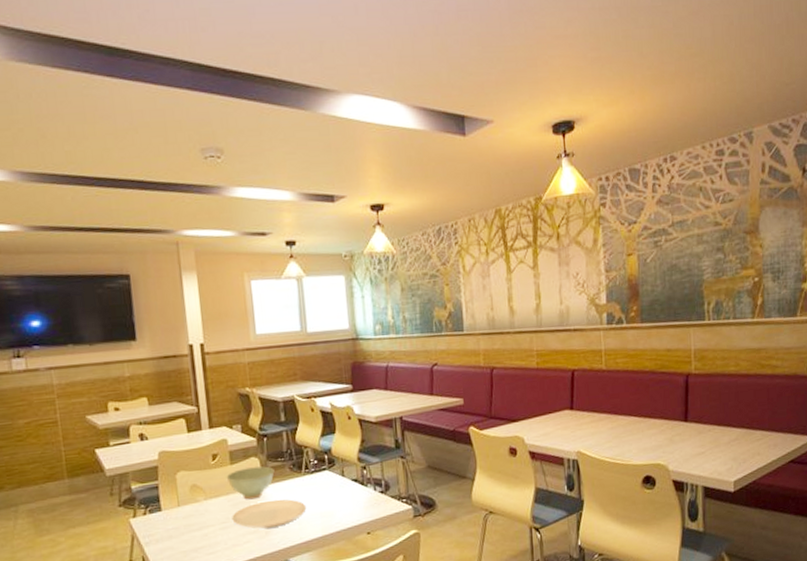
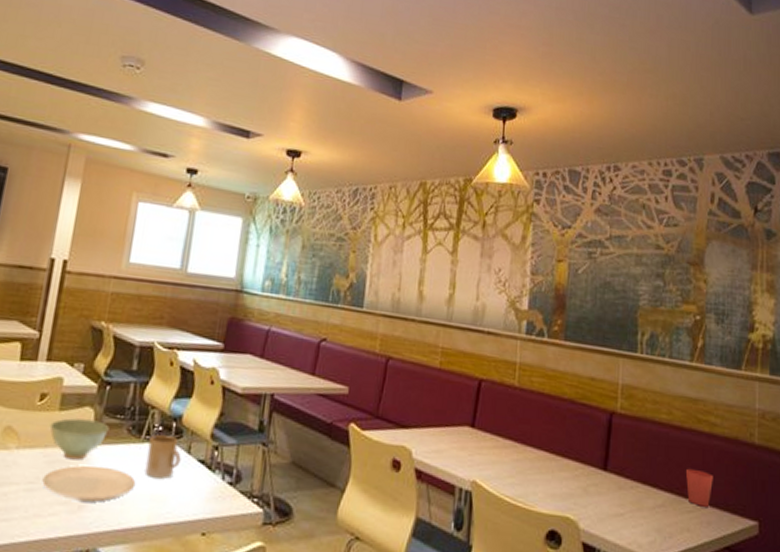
cup: none [308,465,338,500] -> present [144,434,181,479]
cup: none [753,405,777,434] -> present [685,468,713,507]

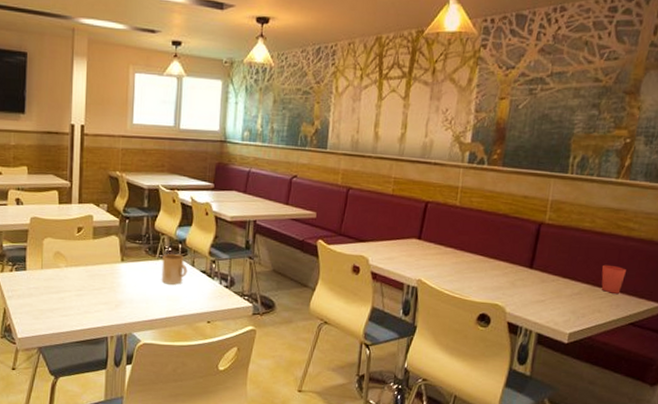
plate: present [42,465,136,503] -> none [87,277,156,302]
bowl: present [49,418,109,460] -> none [87,244,132,274]

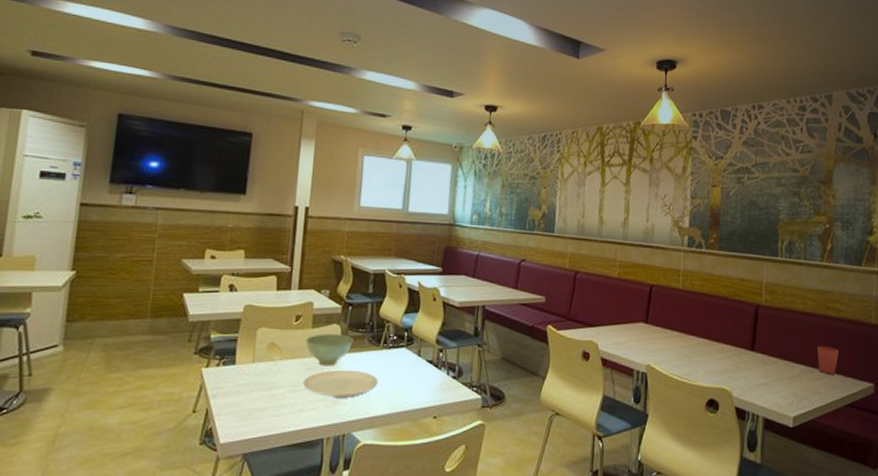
bowl: none [87,244,132,274] -> present [305,334,354,366]
plate: none [87,277,156,302] -> present [303,369,379,398]
cup: present [161,253,188,285] -> none [385,342,413,377]

